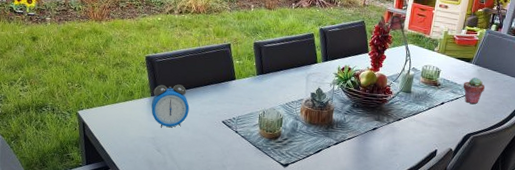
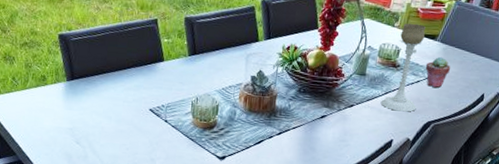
alarm clock: present [151,84,190,127] -> none [67,67,112,116]
candle holder: none [425,48,461,125] -> present [380,23,426,112]

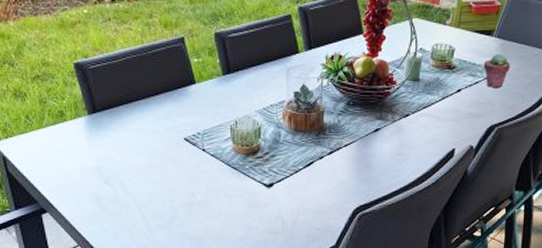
candle holder: present [380,23,426,112] -> none [438,19,480,117]

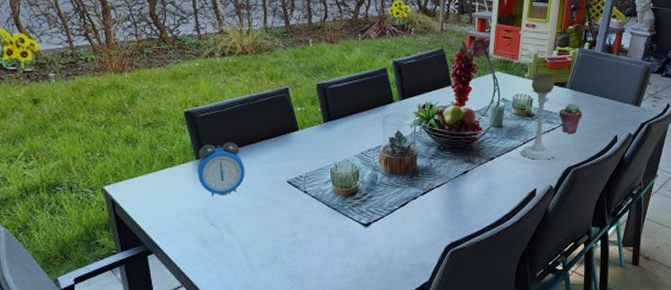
alarm clock: none [89,96,140,153] -> present [197,142,245,195]
candle holder: none [438,19,480,117] -> present [520,73,555,160]

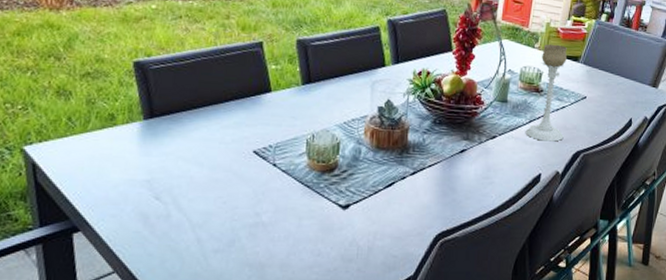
alarm clock: present [197,142,245,195] -> none [143,101,204,164]
potted succulent: present [559,103,583,133] -> none [570,79,596,113]

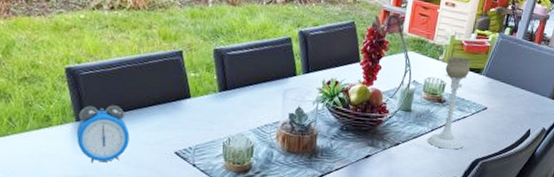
alarm clock: none [143,101,204,164] -> present [76,105,130,162]

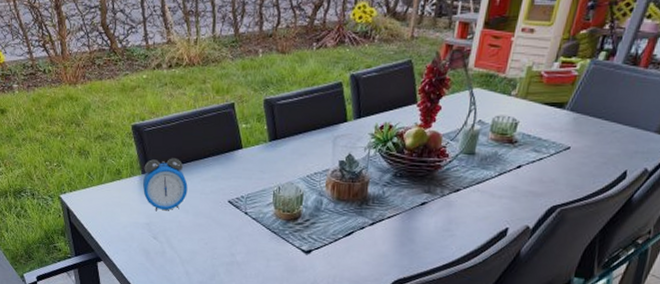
candle holder: present [427,56,470,150] -> none [493,90,551,196]

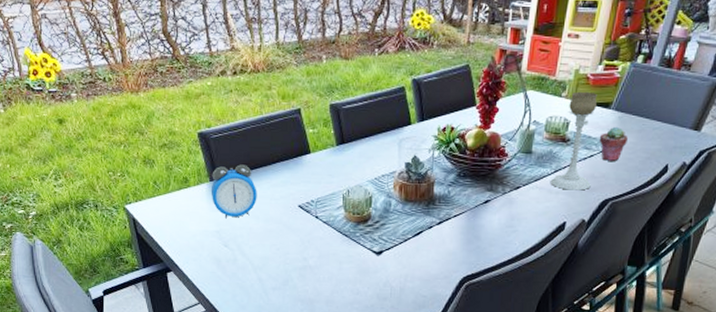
candle holder: none [493,90,551,196] -> present [550,91,597,191]
potted succulent: none [550,128,584,165] -> present [599,126,629,161]

